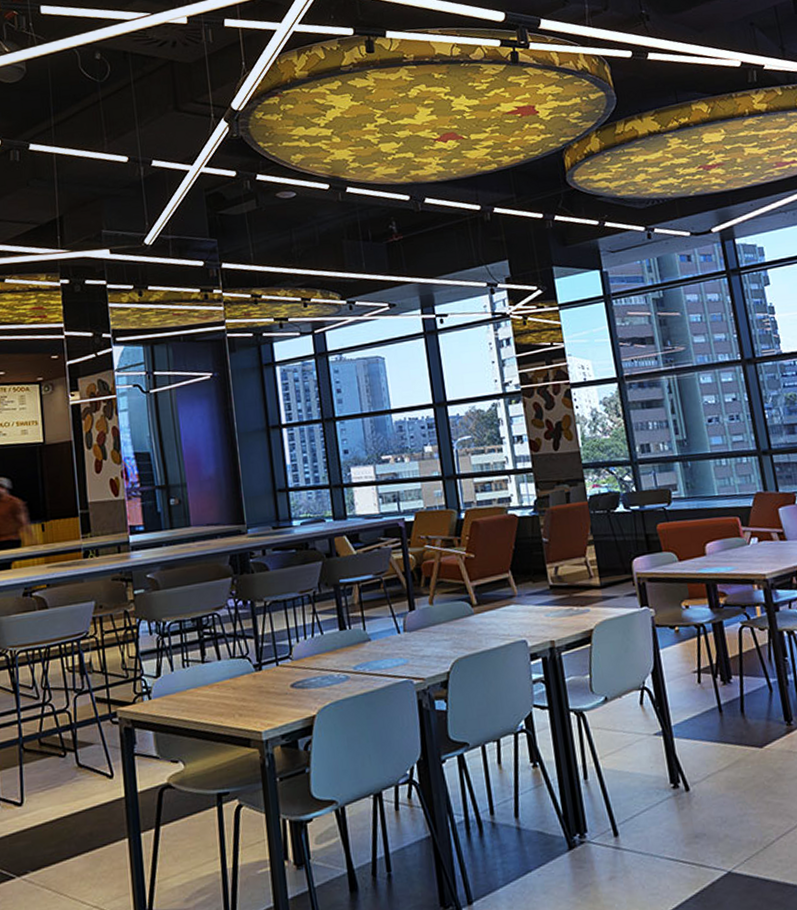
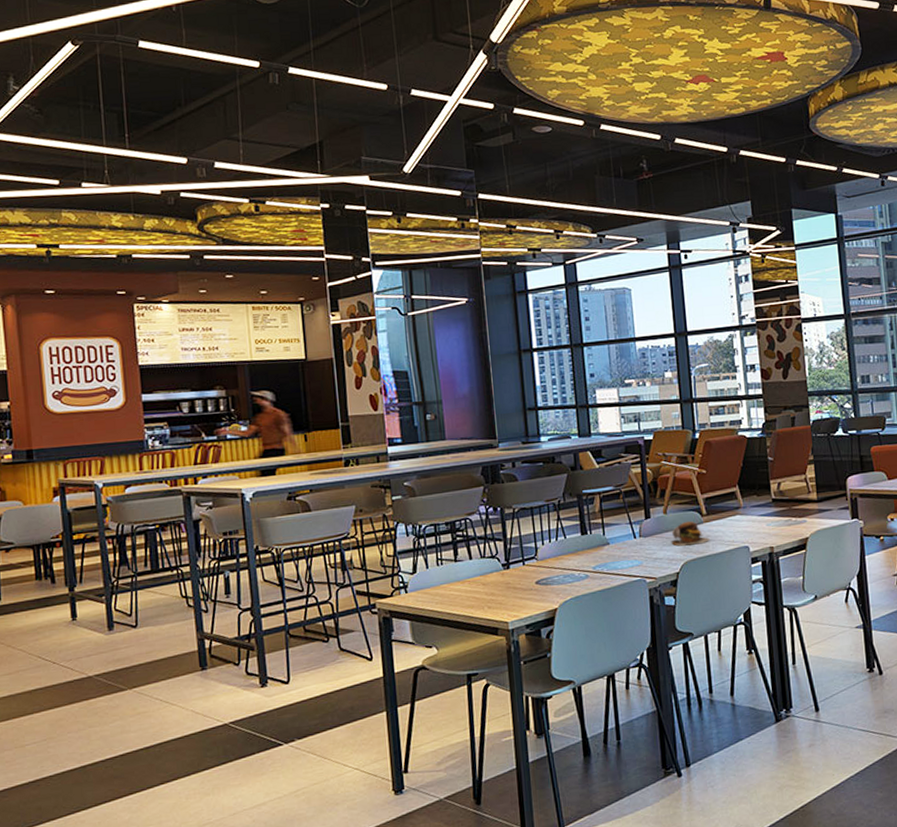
burger: none [439,612,482,642] -> present [671,521,710,547]

